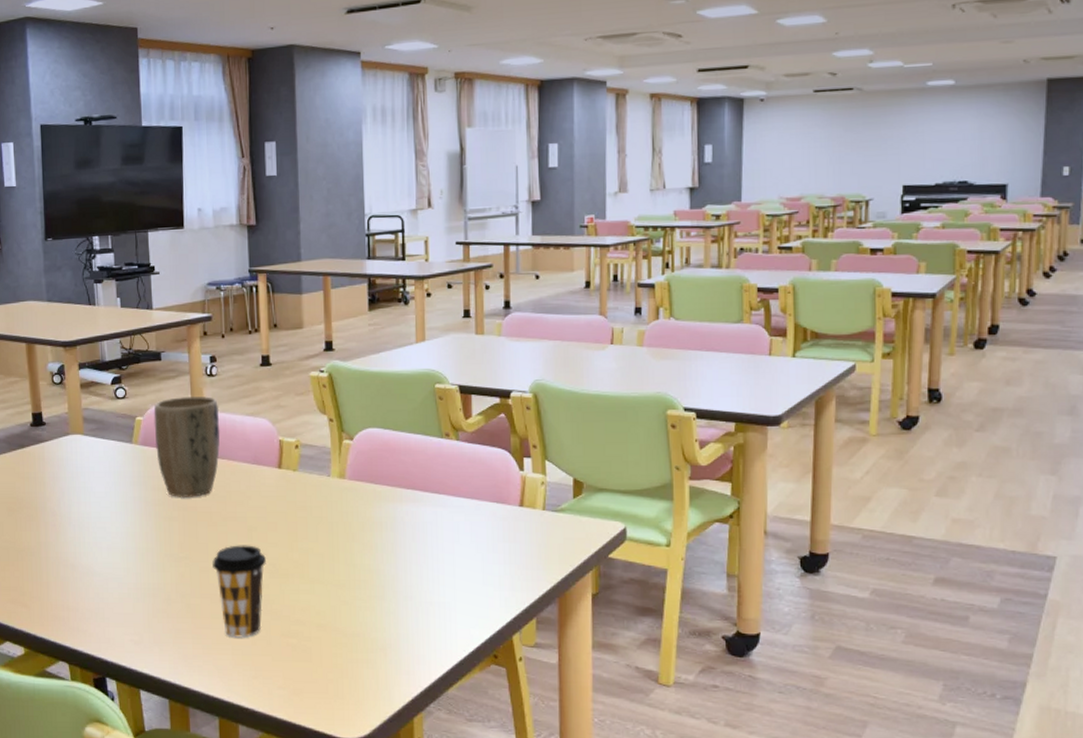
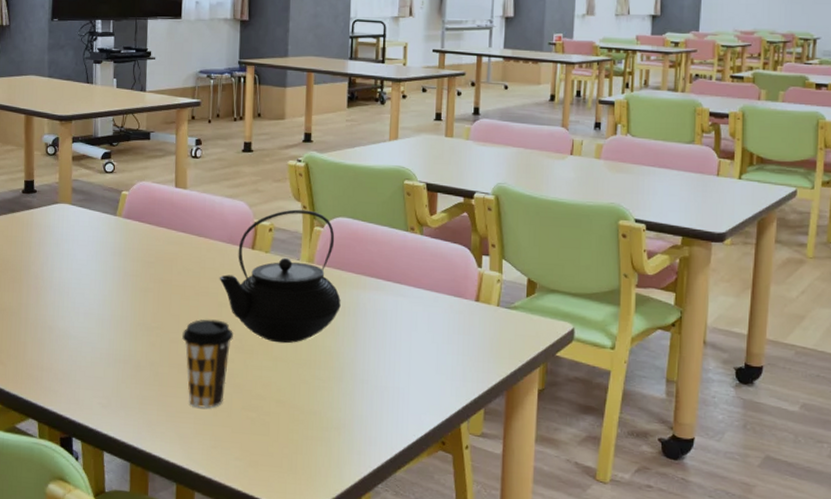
plant pot: present [153,396,220,499] -> none [138,175,201,271]
teapot: none [246,423,377,565] -> present [219,209,341,344]

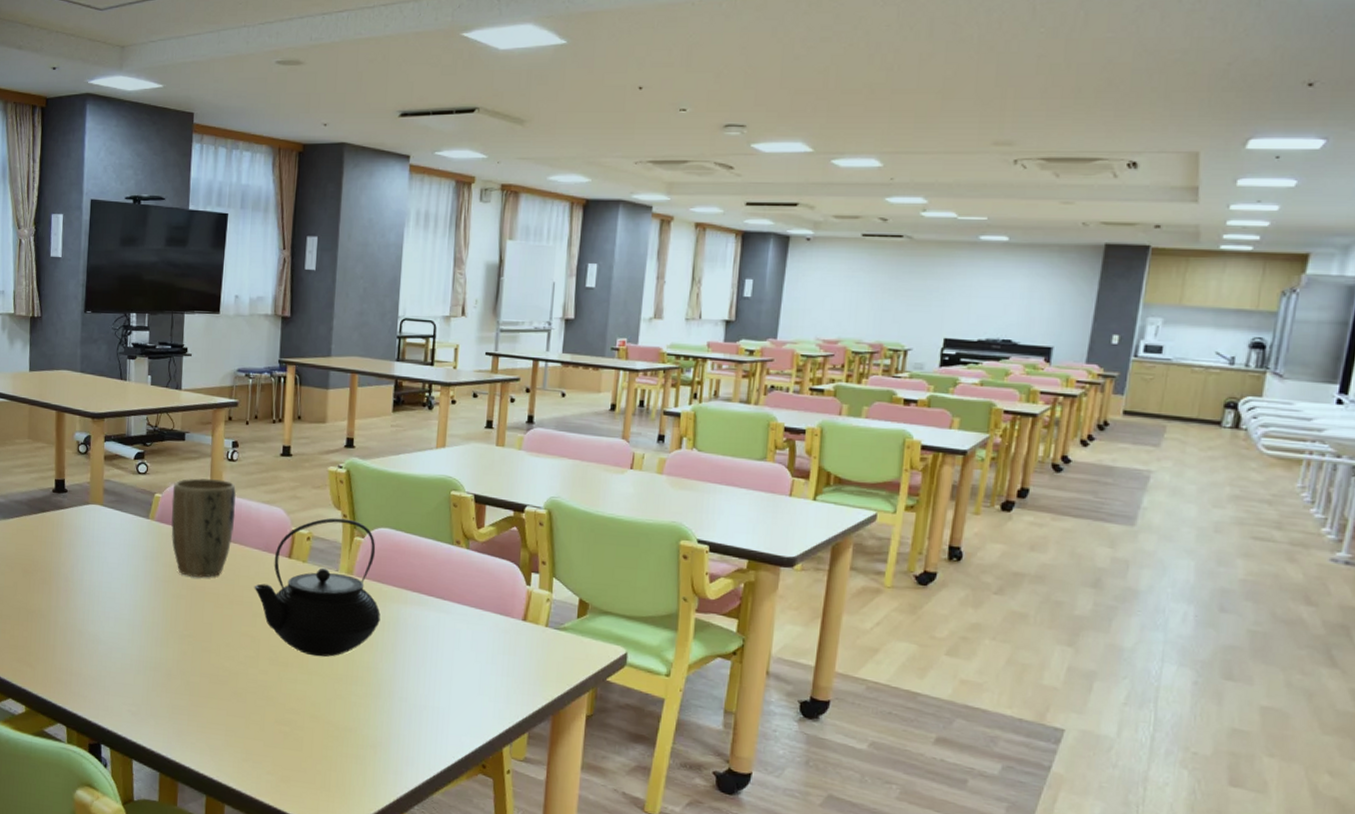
plant pot: none [138,175,201,271] -> present [171,478,237,578]
coffee cup: present [182,319,233,408] -> none [215,628,267,721]

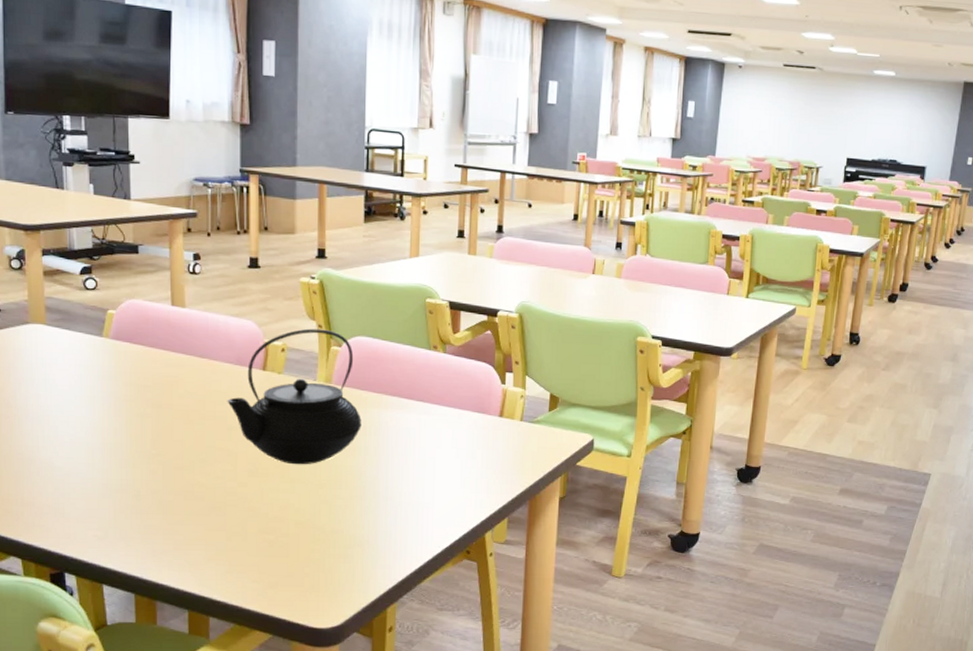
plant pot: present [171,478,237,578] -> none [128,293,202,396]

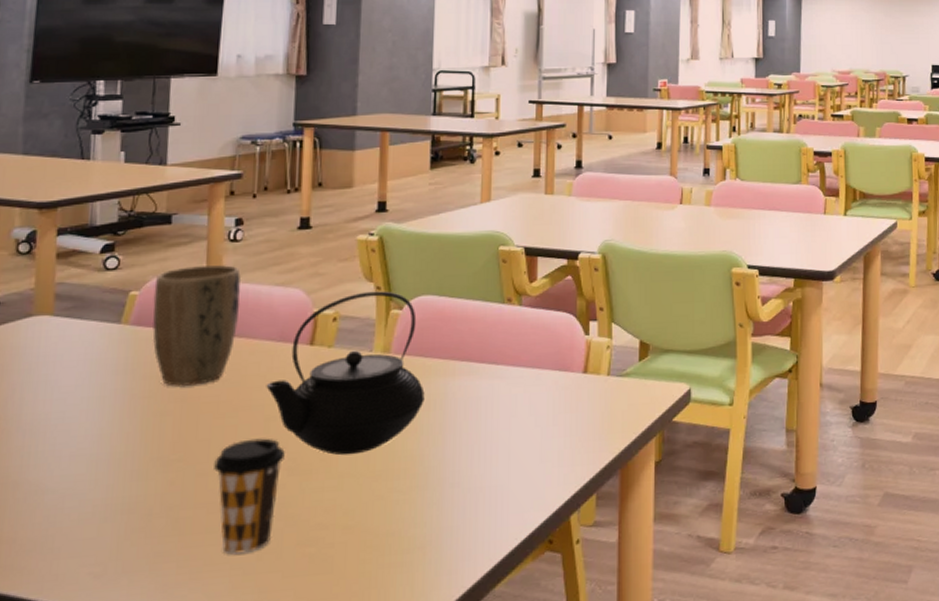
plant pot: none [128,293,202,396] -> present [152,265,242,387]
coffee cup: none [188,443,245,534] -> present [214,438,285,554]

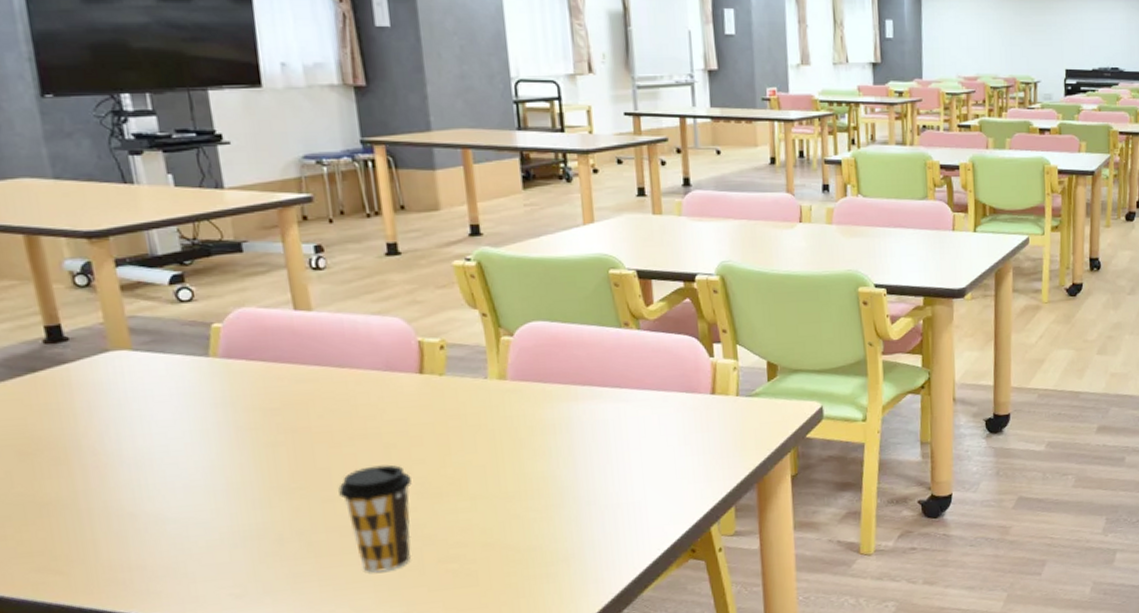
plant pot: present [152,265,242,387] -> none [237,294,338,418]
teapot: present [266,291,425,456] -> none [379,317,549,479]

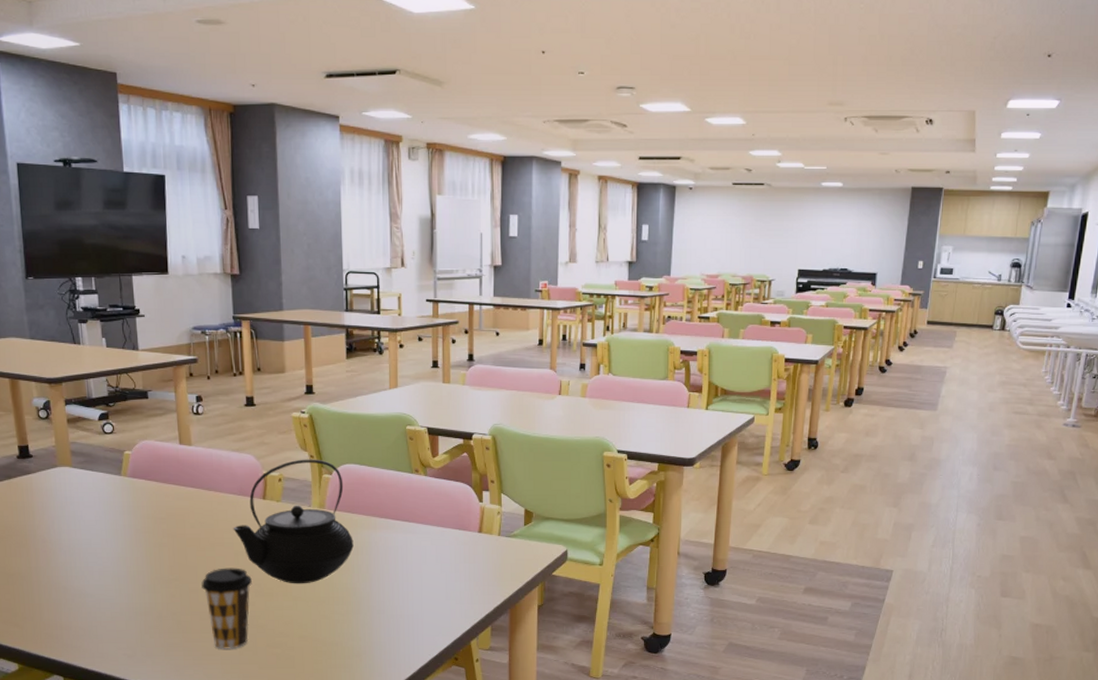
teapot: none [379,317,549,479] -> present [233,459,354,584]

